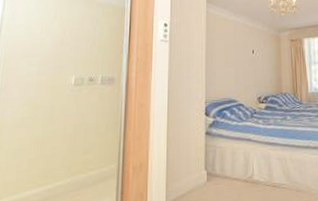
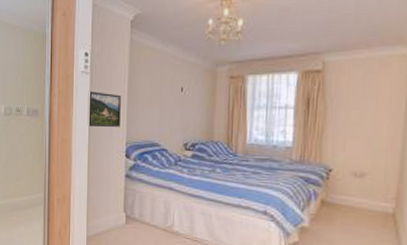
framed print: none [166,57,199,89] -> present [87,92,121,127]

